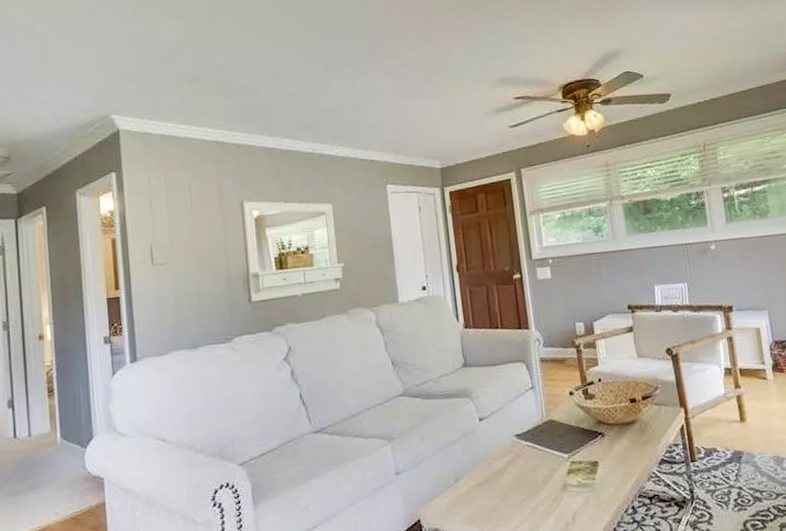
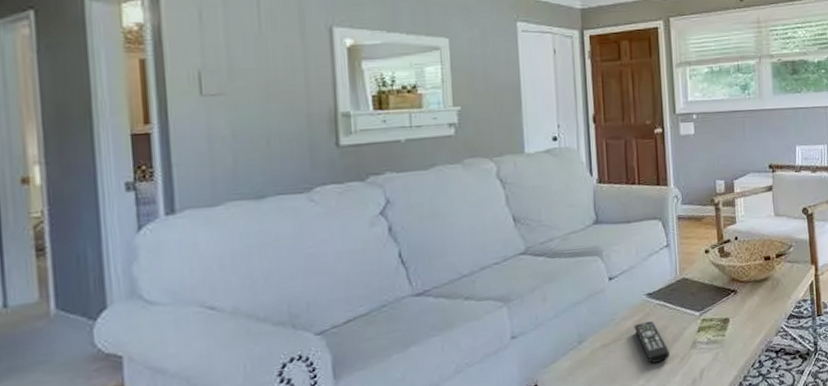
remote control: none [505,462,541,504] -> present [634,321,669,363]

